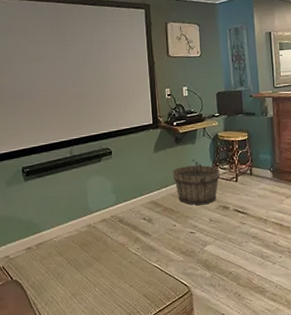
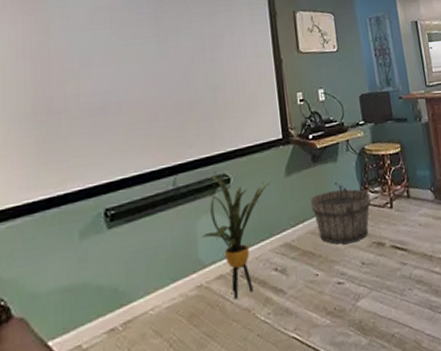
house plant: none [90,149,142,237] -> present [202,176,270,300]

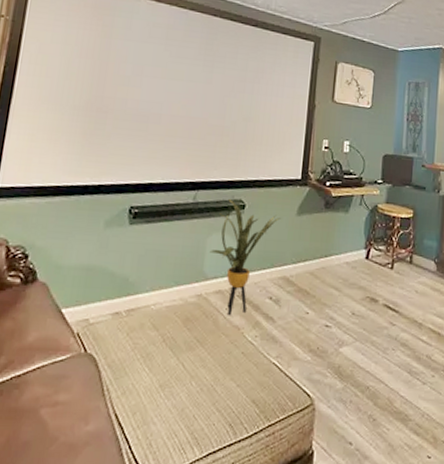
wooden bucket: present [310,182,371,244] -> none [315,231,373,292]

